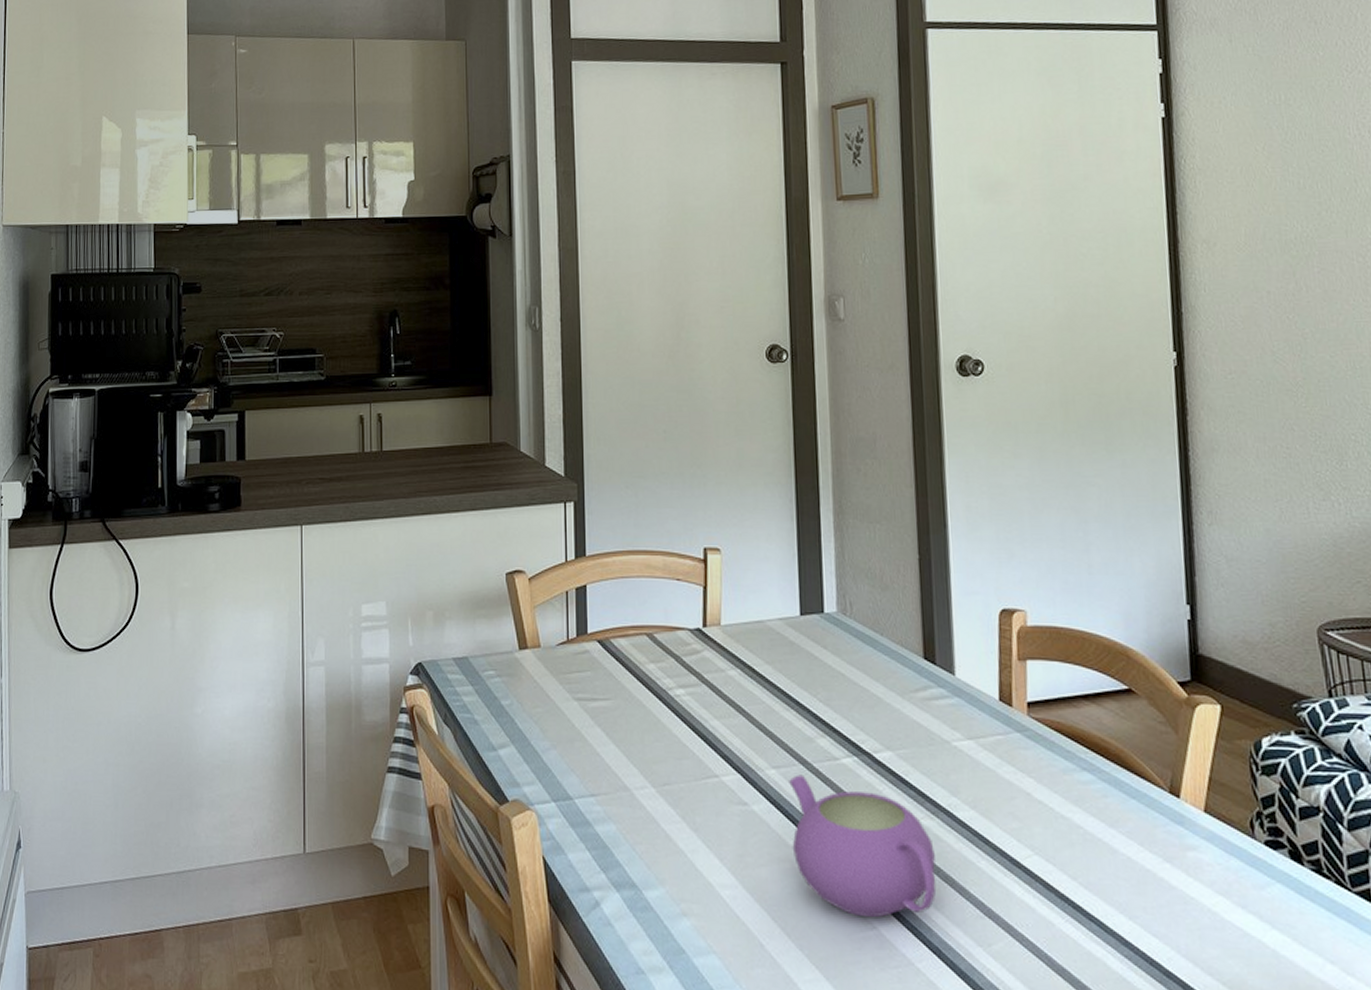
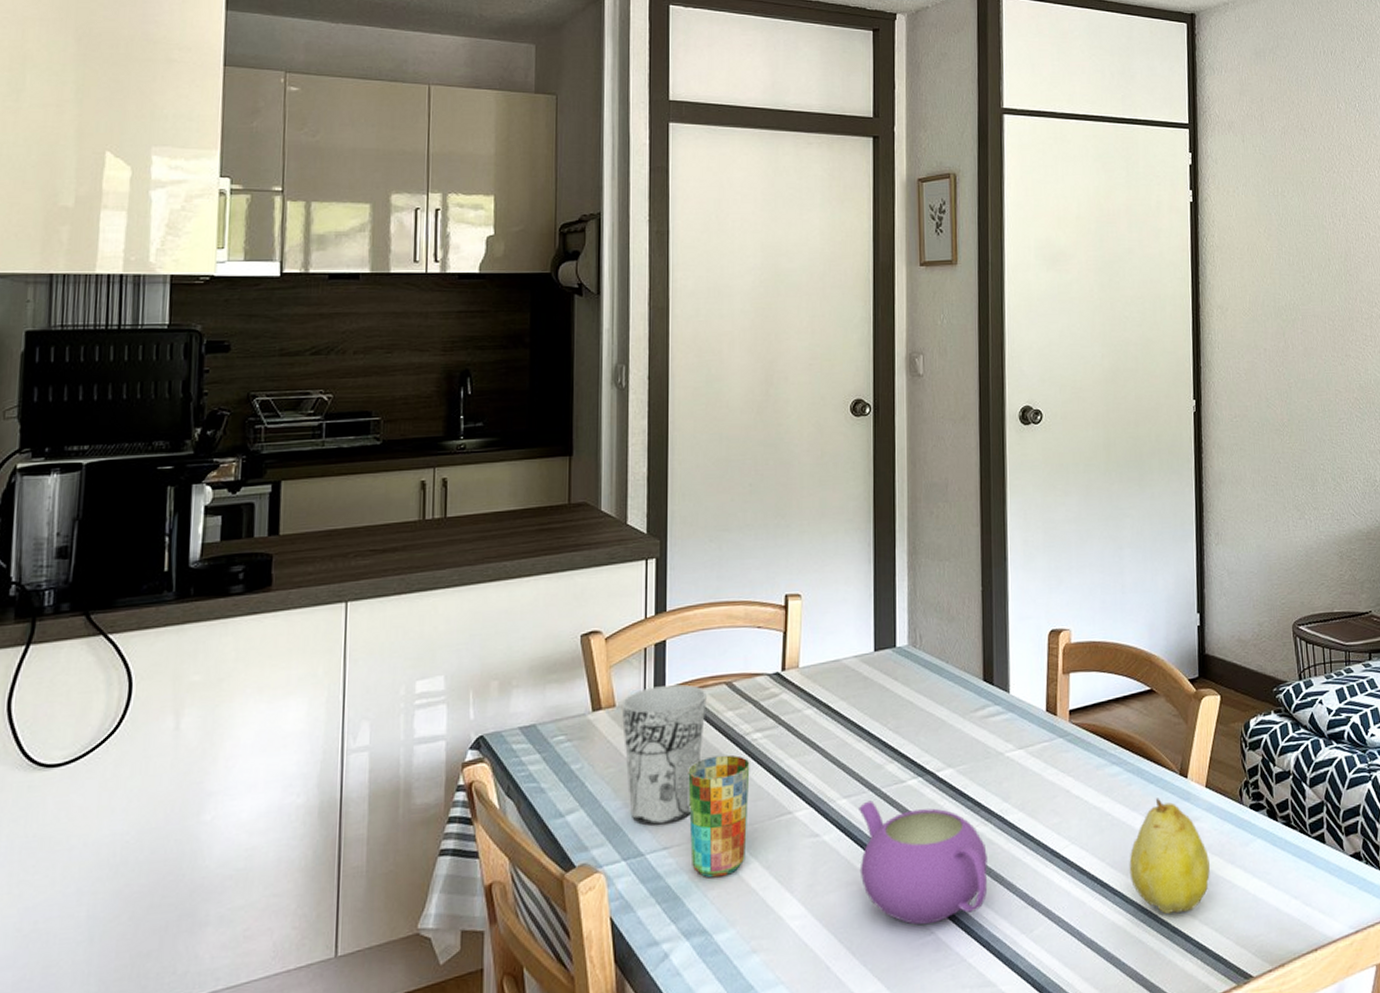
cup: none [546,631,628,771] -> present [621,684,707,826]
cup: none [612,707,674,833] -> present [688,755,750,878]
fruit: none [1107,816,1214,955] -> present [1129,798,1211,914]

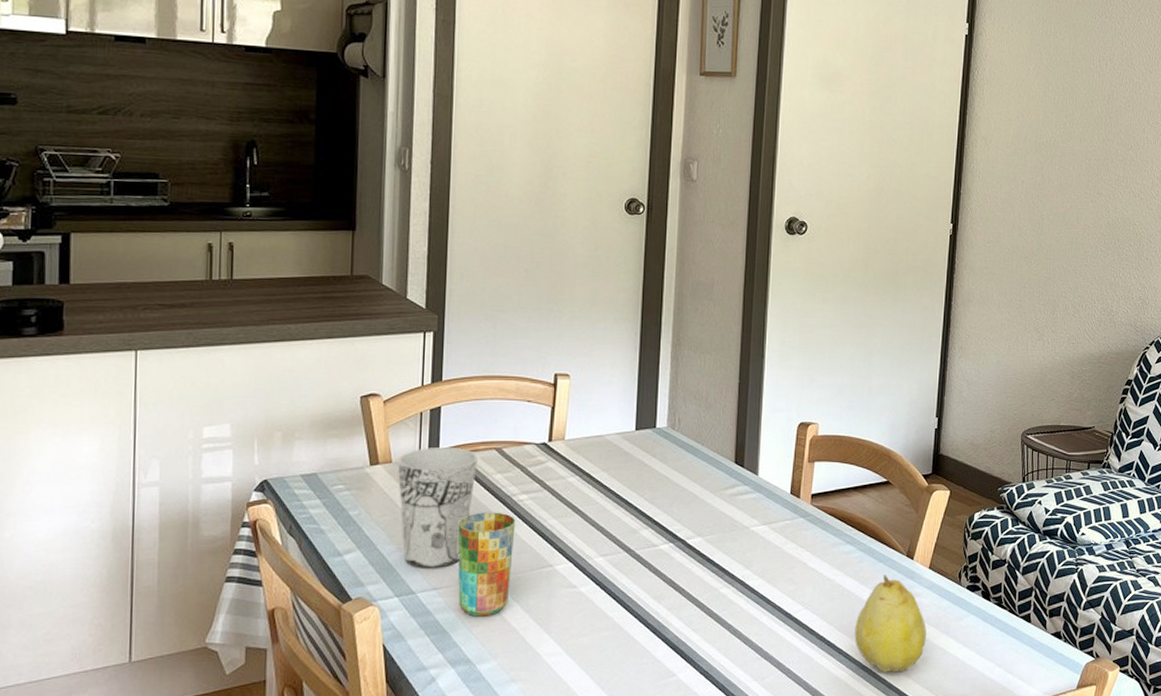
teapot: present [859,800,988,925] -> none [612,560,728,668]

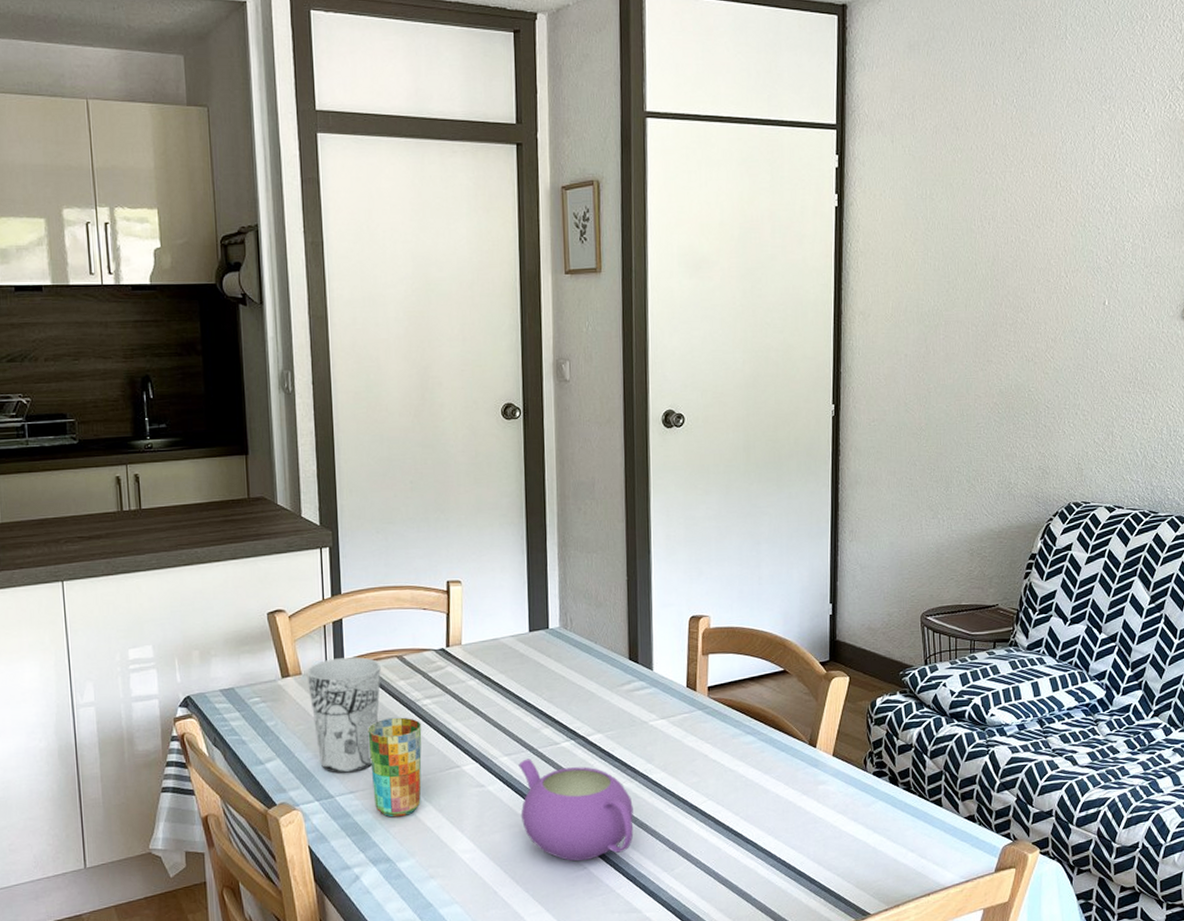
teapot: none [612,560,728,668] -> present [518,758,634,862]
fruit: present [854,575,927,672] -> none [761,764,835,860]

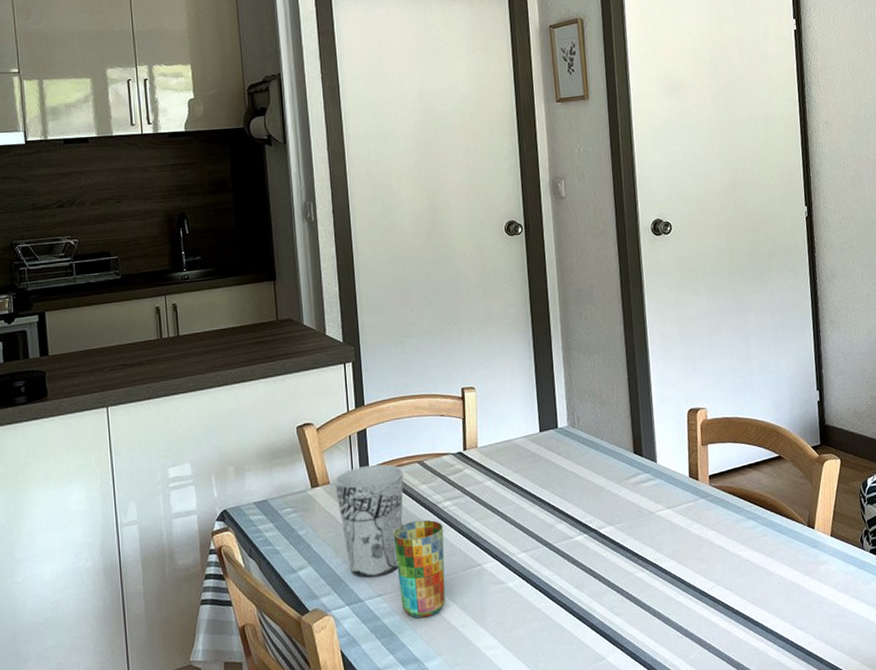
teapot: present [518,758,634,862] -> none [536,553,648,653]

